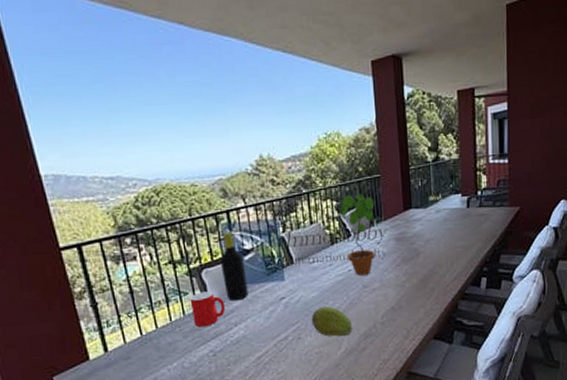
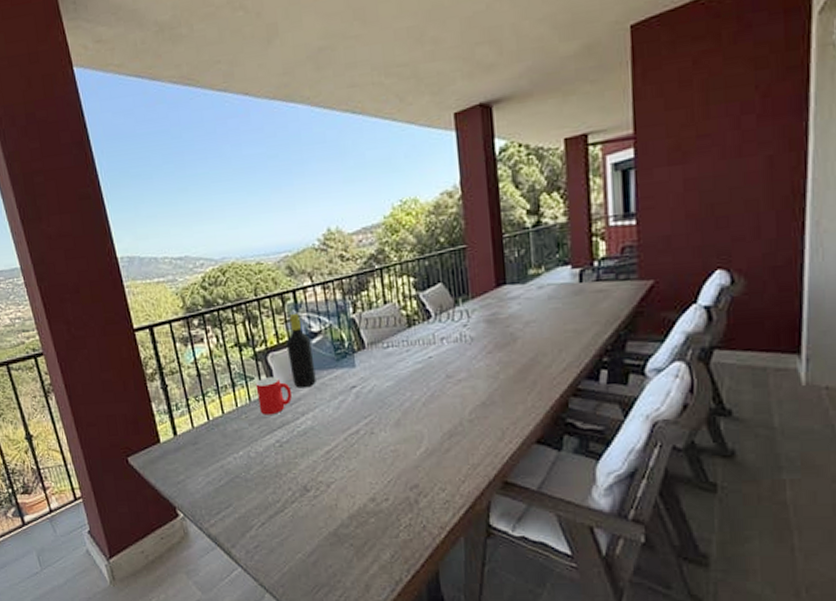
fruit: present [311,306,353,337] -> none [385,398,435,435]
potted plant: present [340,194,376,276] -> none [418,268,461,364]

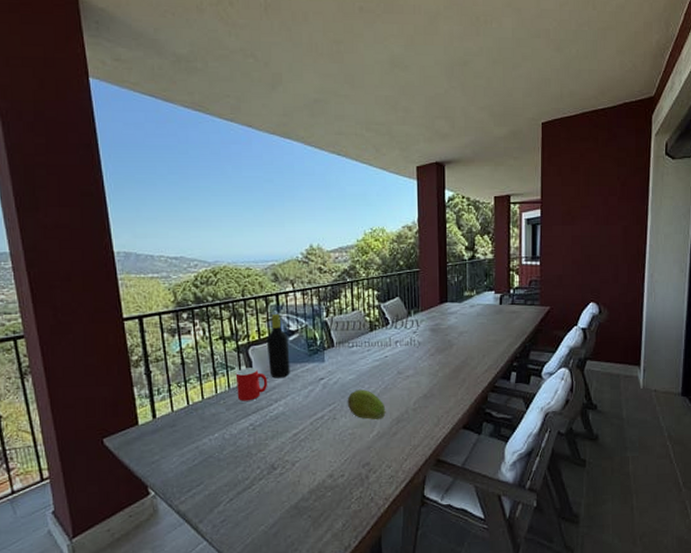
fruit: none [385,398,435,435] -> present [347,389,386,420]

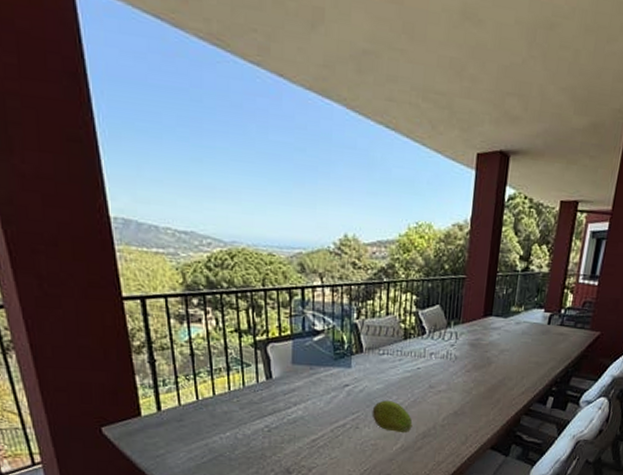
cup: present [235,367,267,401] -> none [251,366,286,402]
bottle: present [266,313,290,378] -> none [287,309,313,381]

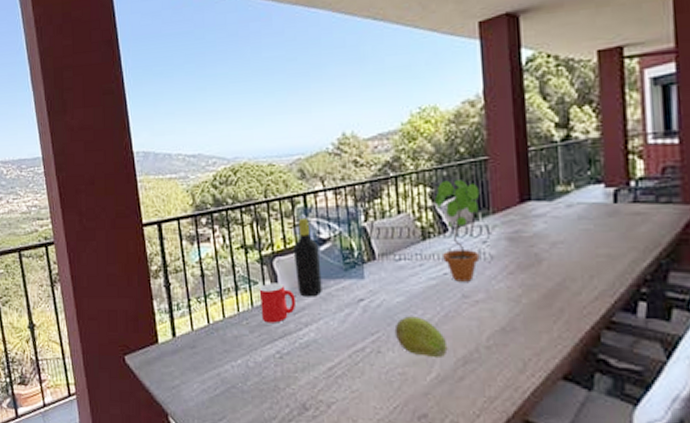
cup: none [251,366,286,402] -> present [259,283,295,323]
bottle: none [287,309,313,381] -> present [293,217,322,297]
potted plant: none [418,291,455,376] -> present [435,180,480,282]

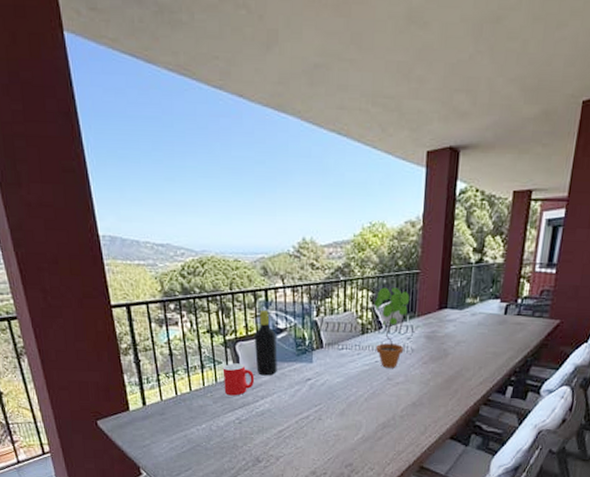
fruit: present [394,316,448,359] -> none [333,393,373,424]

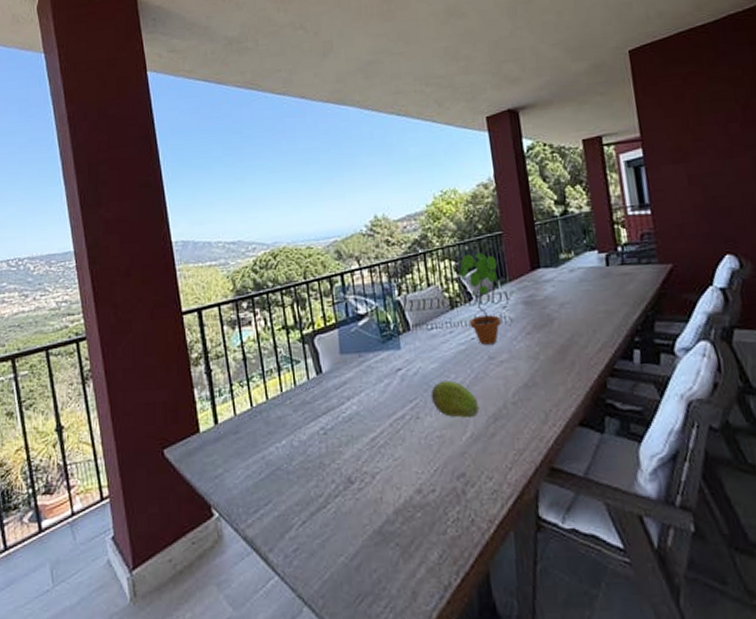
cup: present [223,363,254,396] -> none [301,360,337,401]
bottle: present [254,309,277,376] -> none [333,295,362,372]
fruit: none [333,393,373,424] -> present [430,380,480,419]

